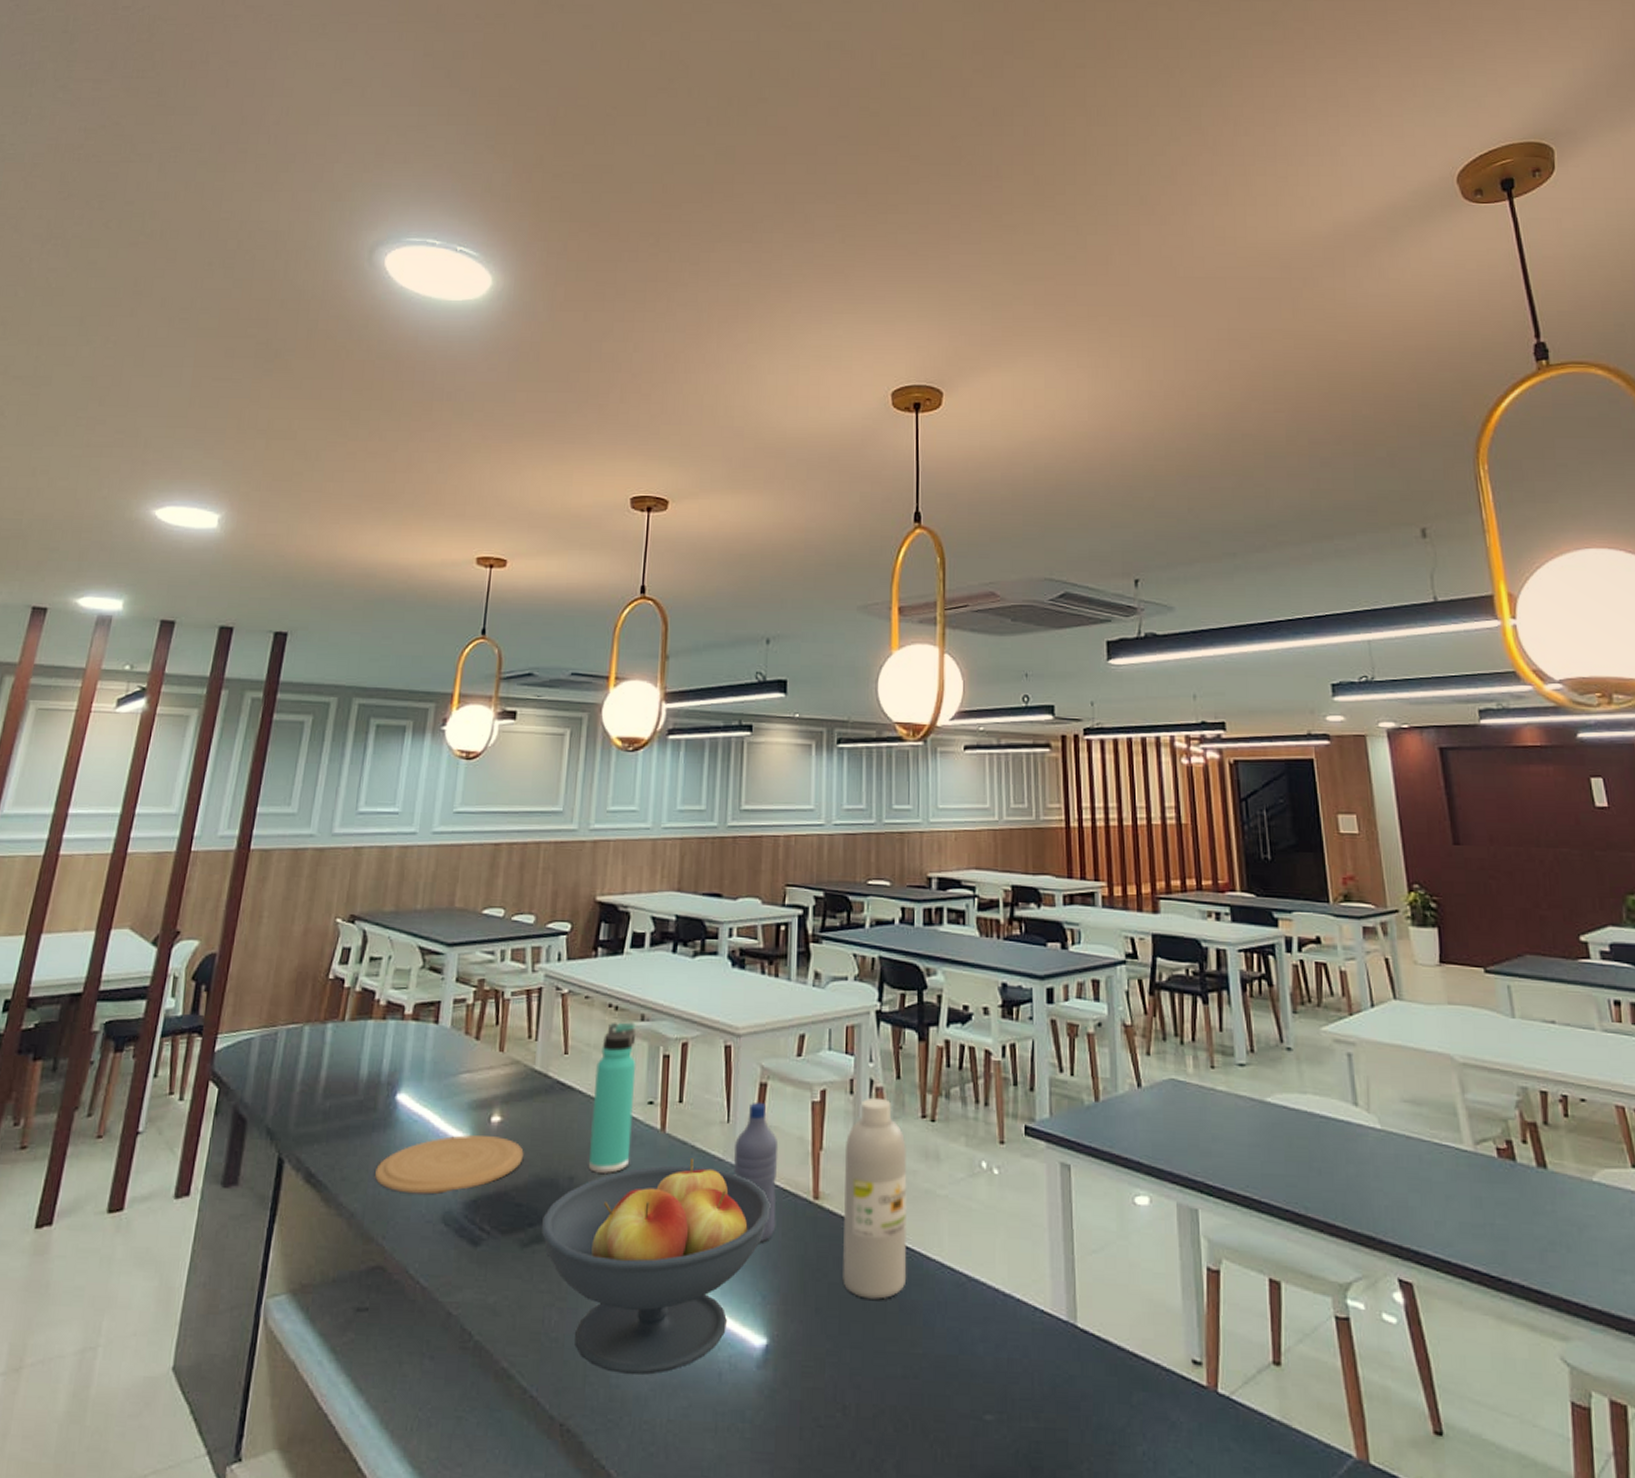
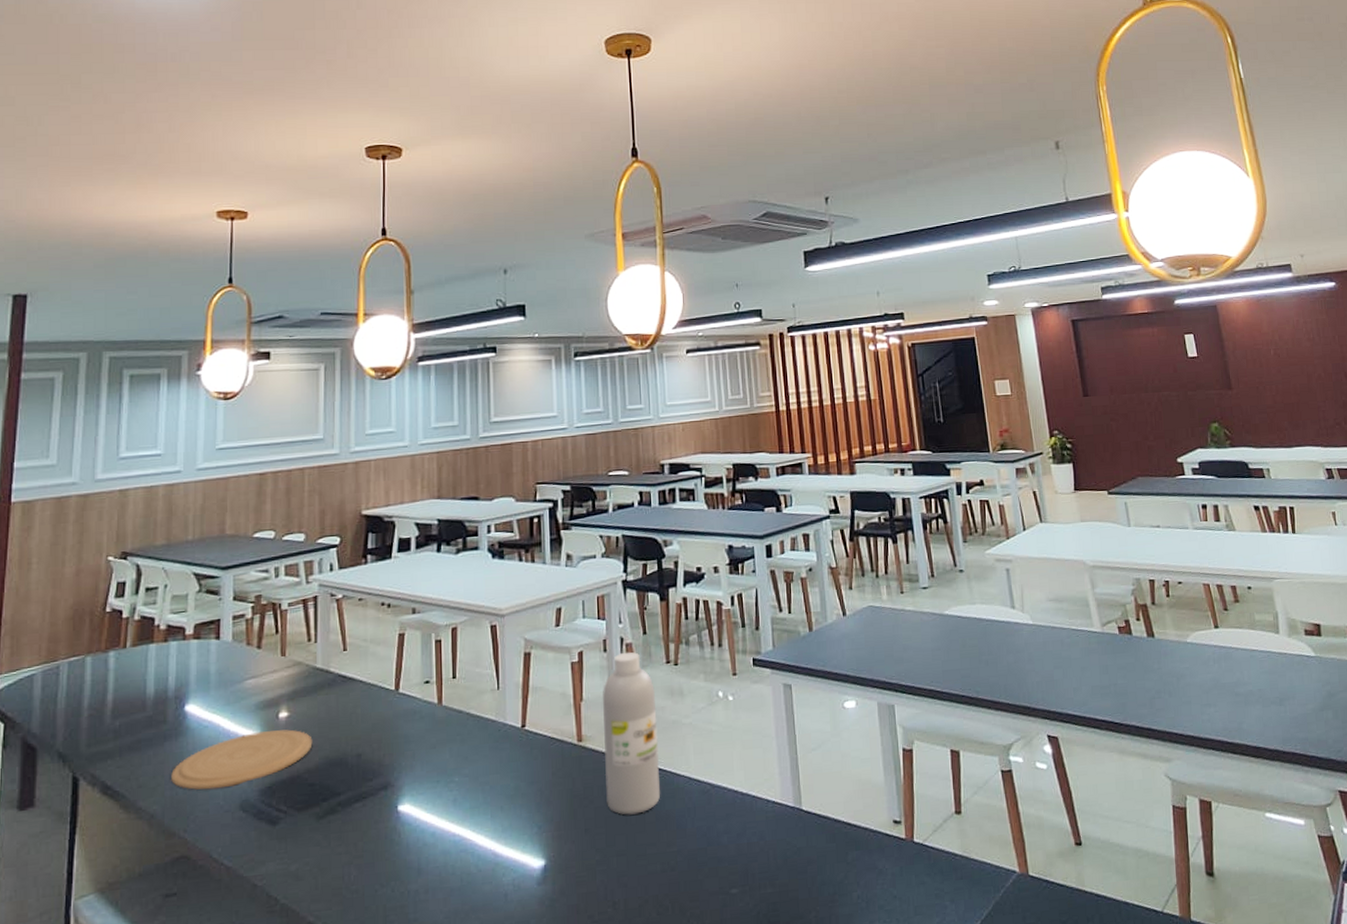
fruit bowl: present [542,1158,771,1375] -> none [335,723,541,909]
thermos bottle: present [588,1022,636,1175] -> none [373,616,412,748]
water bottle: present [734,1101,779,1243] -> none [506,668,546,784]

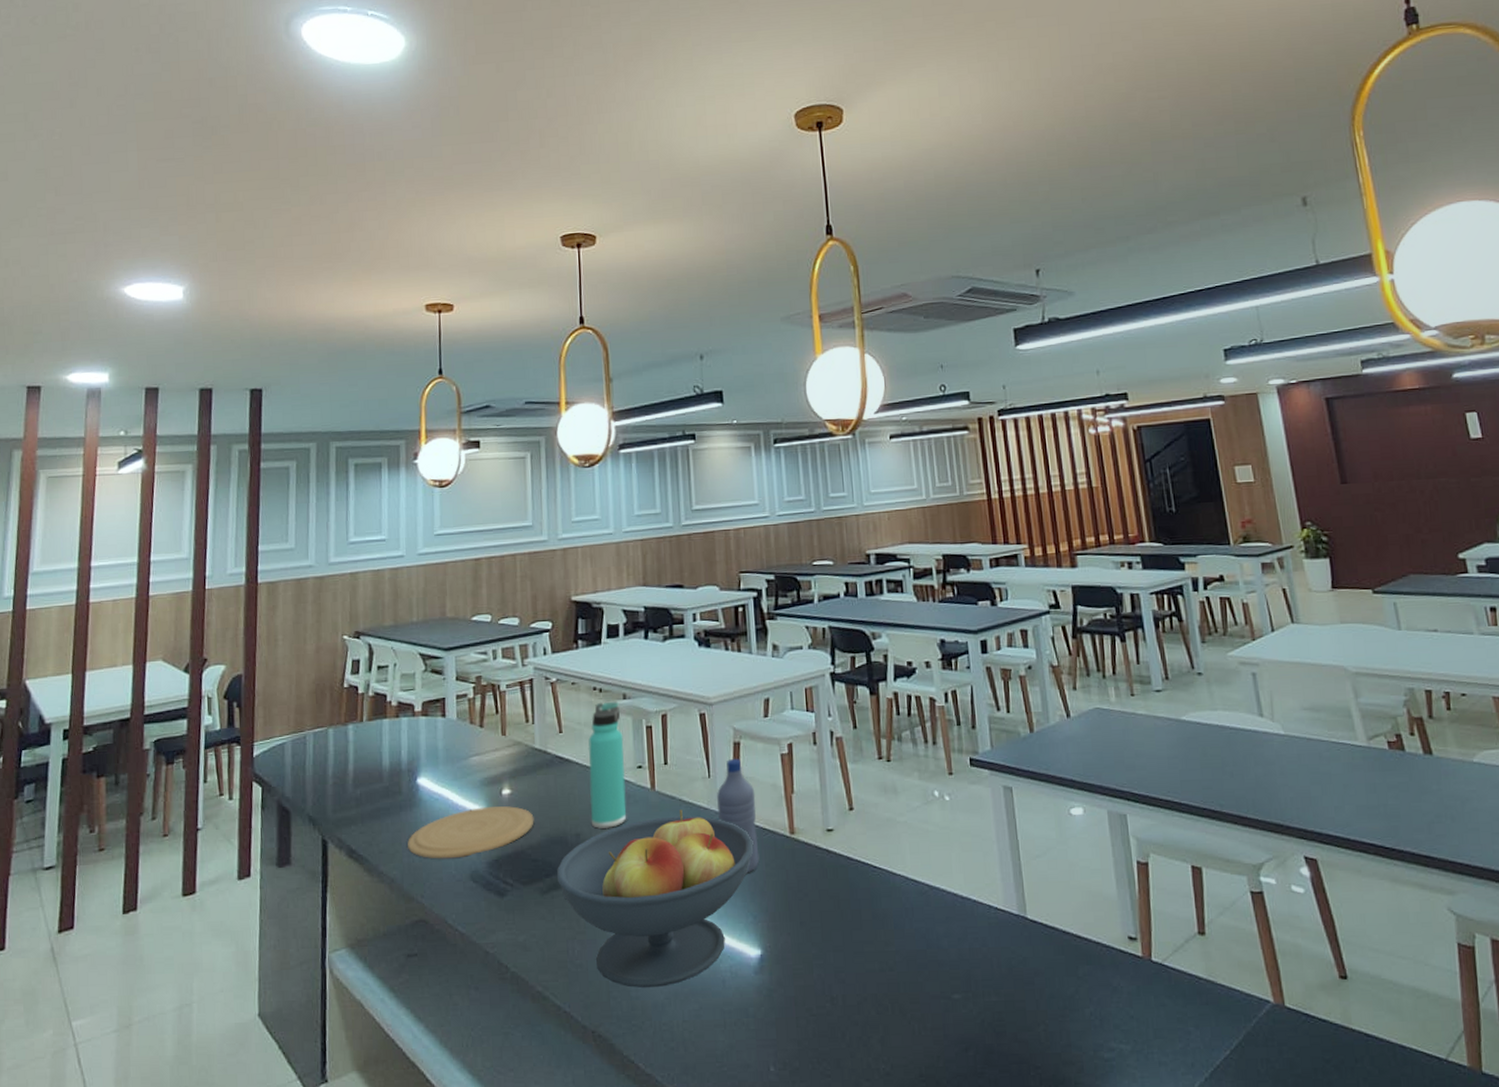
fruit bowl: none [335,723,541,909] -> present [557,809,754,988]
thermos bottle: none [373,616,412,748] -> present [588,701,627,829]
water bottle: none [506,668,546,784] -> present [717,758,760,874]
juice bottle: present [602,651,661,815] -> none [813,745,877,911]

